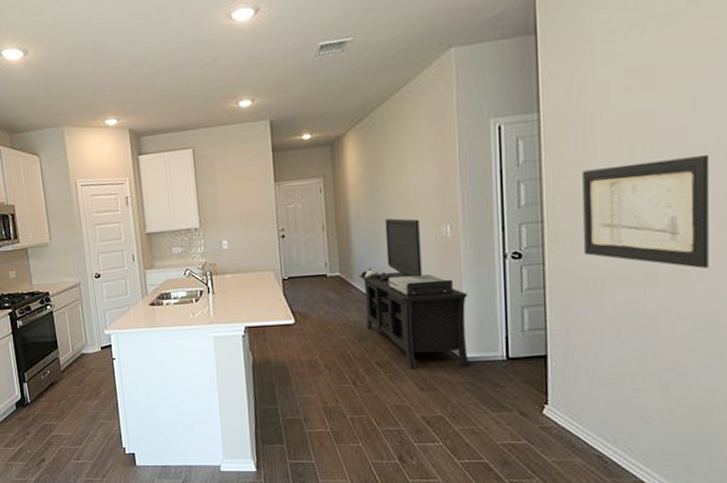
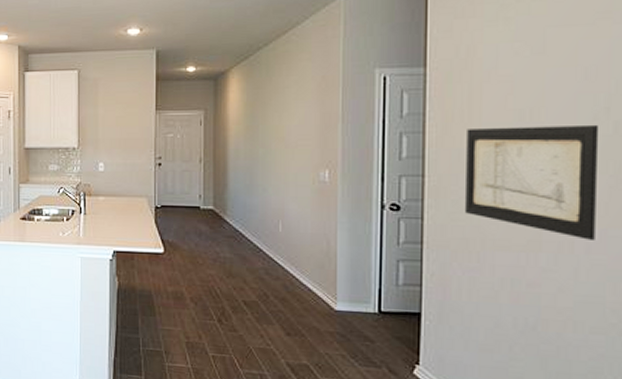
media console: present [358,218,470,369] -> none [232,158,342,317]

